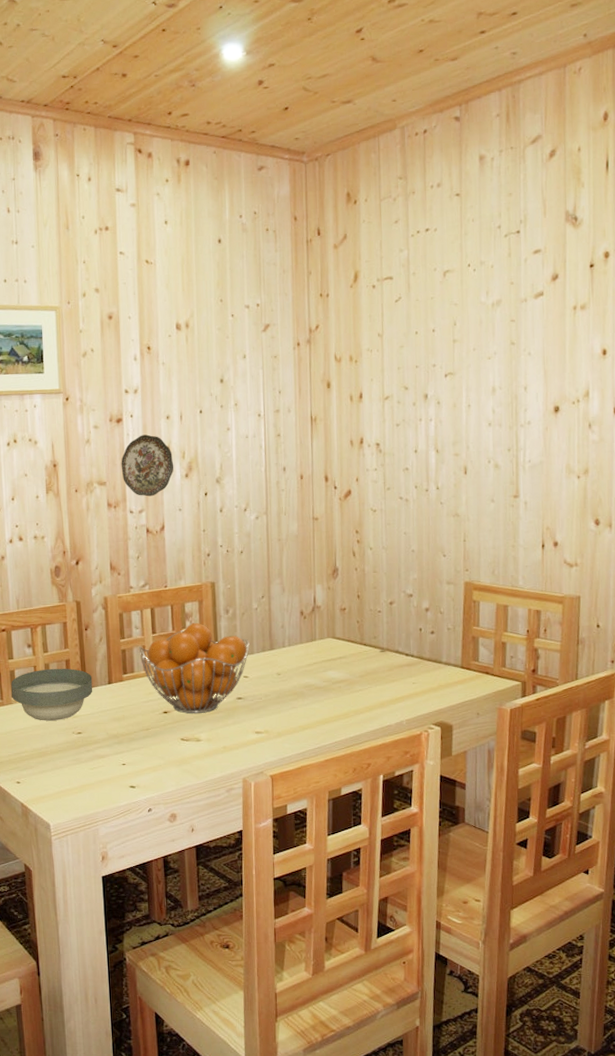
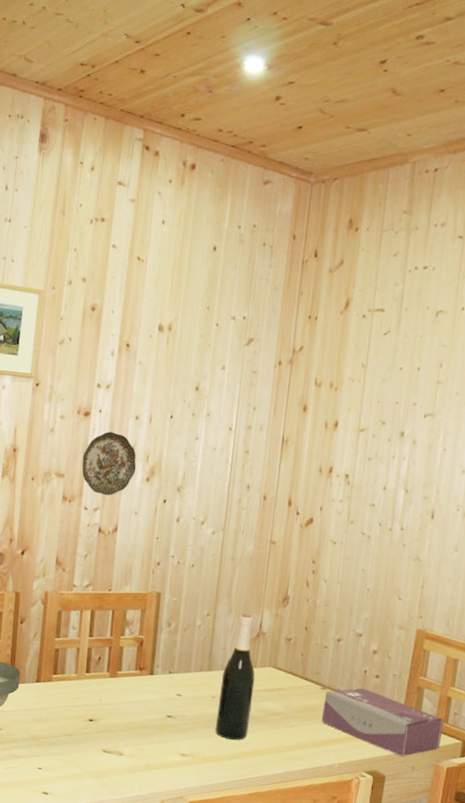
fruit basket: present [139,623,250,714] -> none [73,632,188,727]
wine bottle: none [284,590,317,712] -> present [215,613,255,740]
tissue box: none [384,645,502,705] -> present [321,687,444,757]

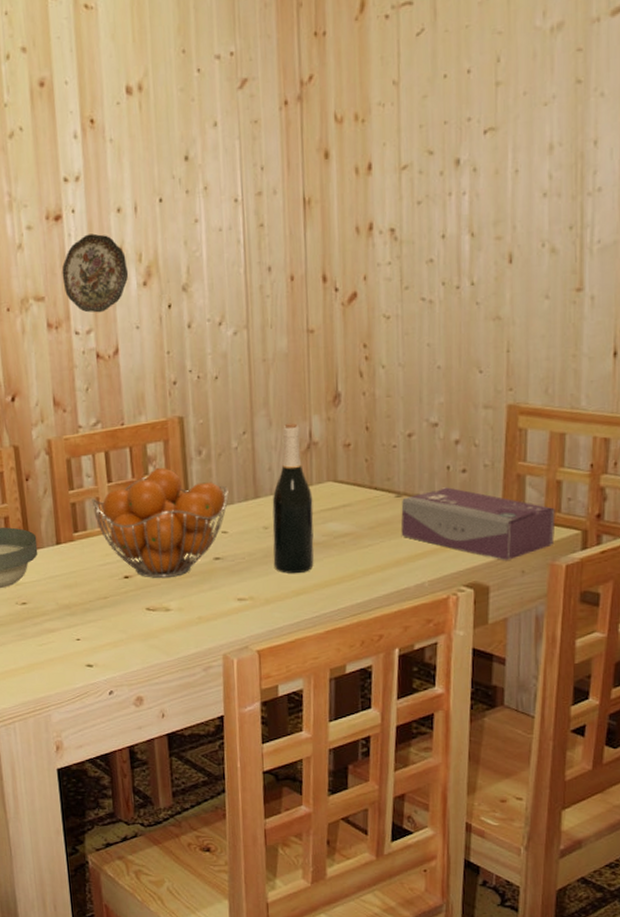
fruit basket: none [73,632,188,727] -> present [91,468,229,579]

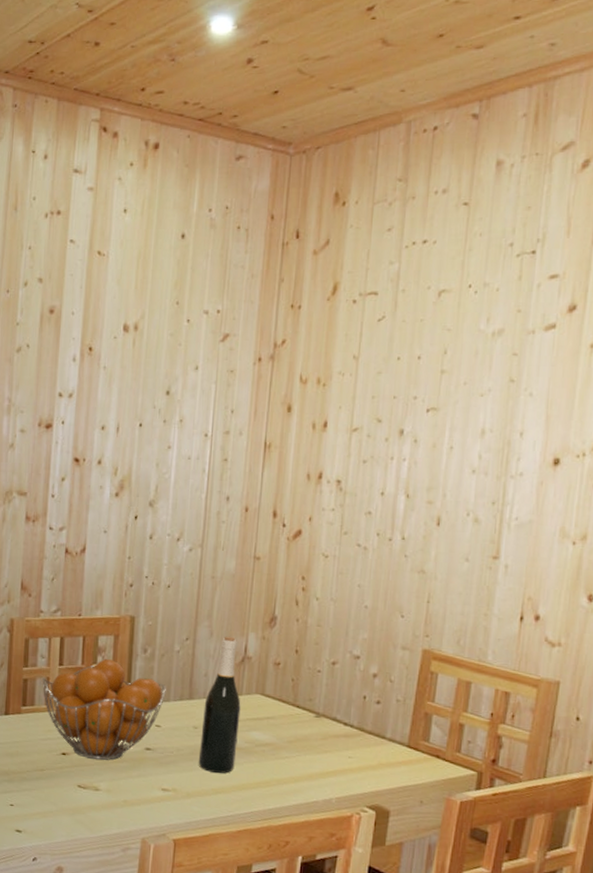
decorative plate: present [62,233,129,313] -> none [45,444,104,514]
tissue box: present [401,487,556,561] -> none [316,715,456,790]

